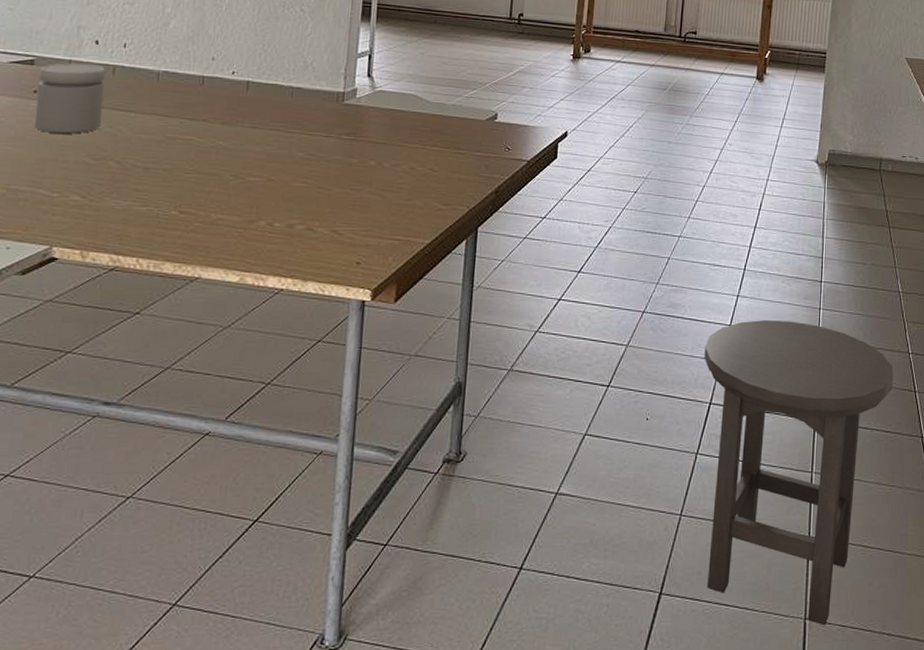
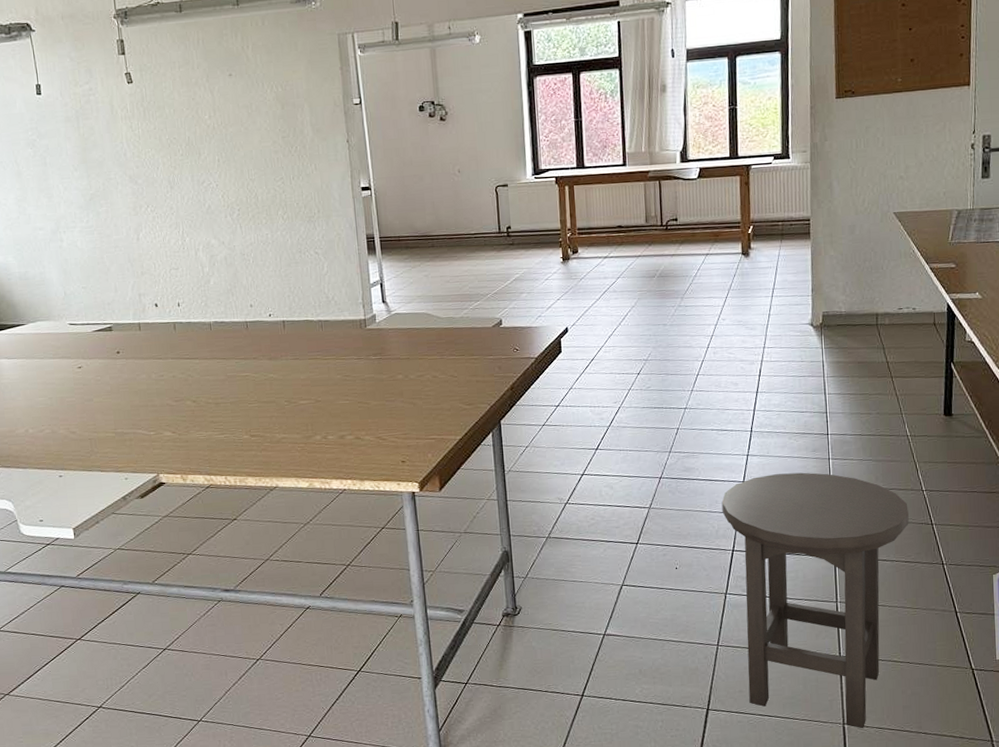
jar: present [34,63,106,135] -> none [117,324,175,385]

